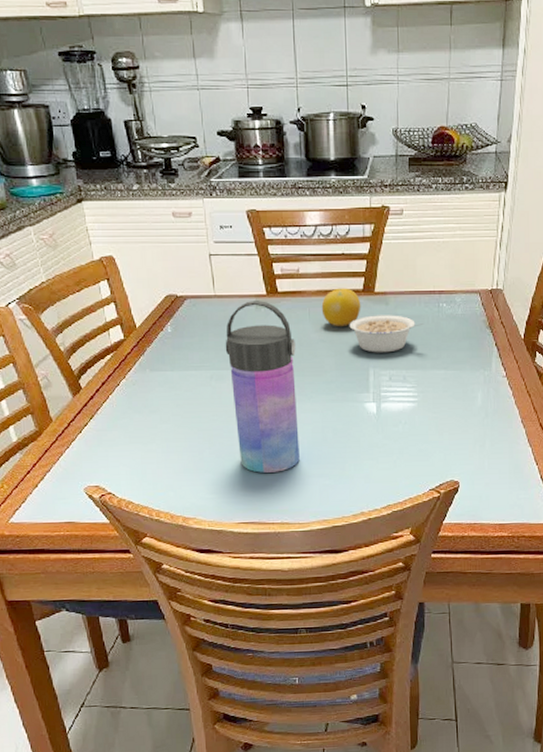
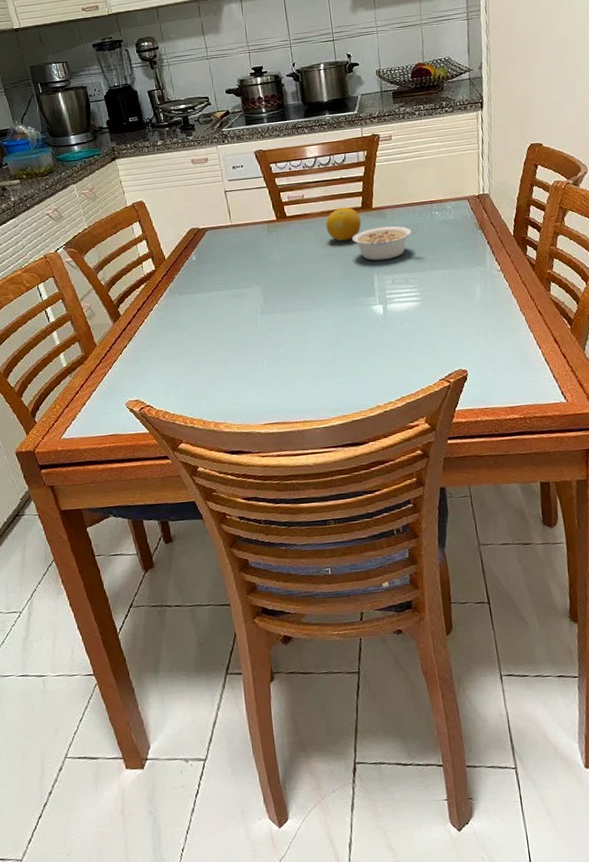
water bottle: present [225,301,300,473] -> none [243,225,317,377]

